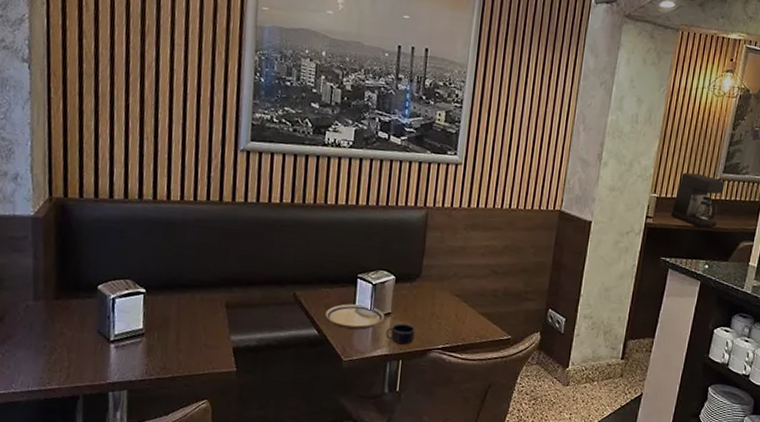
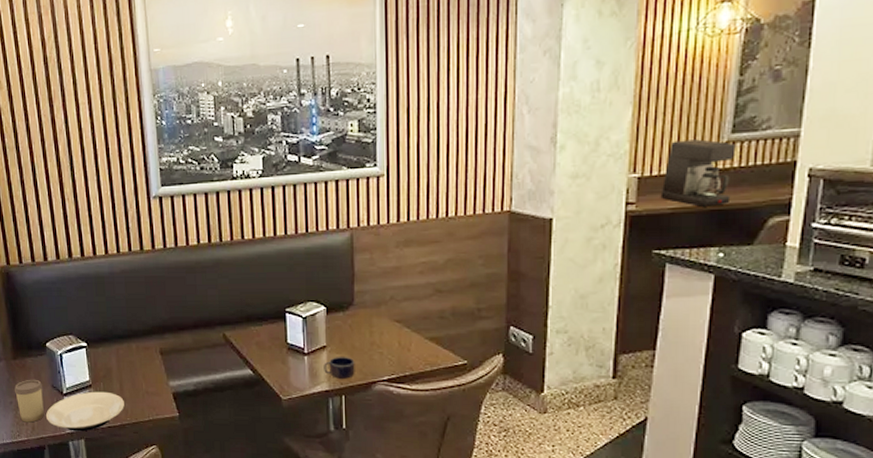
cup: none [50,322,86,370] -> present [14,379,44,423]
plate: none [86,340,179,382] -> present [46,391,124,432]
plate: present [325,303,385,330] -> none [258,340,320,366]

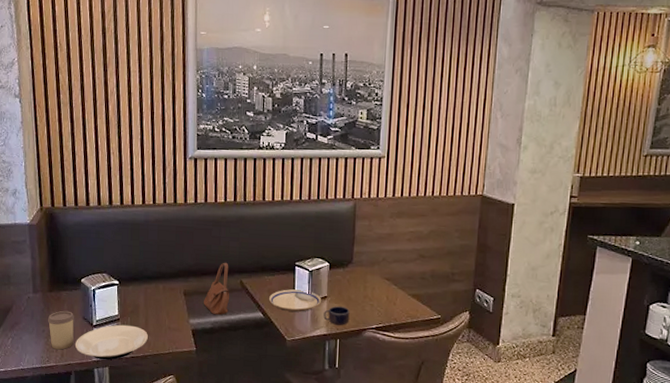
handbag: none [182,314,213,375] -> present [203,262,230,316]
plate: none [258,340,320,366] -> present [269,289,322,312]
coffee maker: present [660,139,736,207] -> none [596,150,653,204]

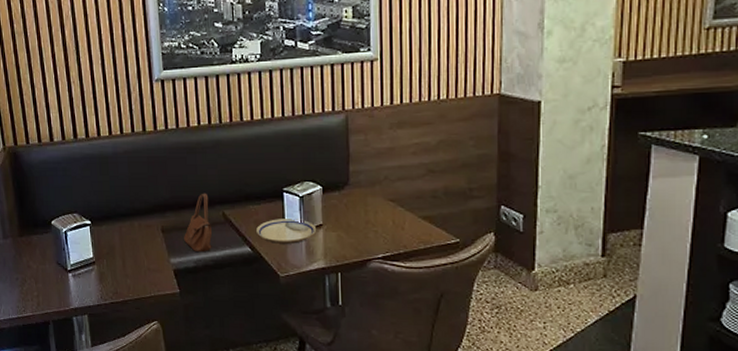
cup: present [47,310,74,350] -> none [20,256,49,298]
plate: present [75,324,148,360] -> none [51,268,127,307]
mug: present [323,306,350,326] -> none [320,235,351,258]

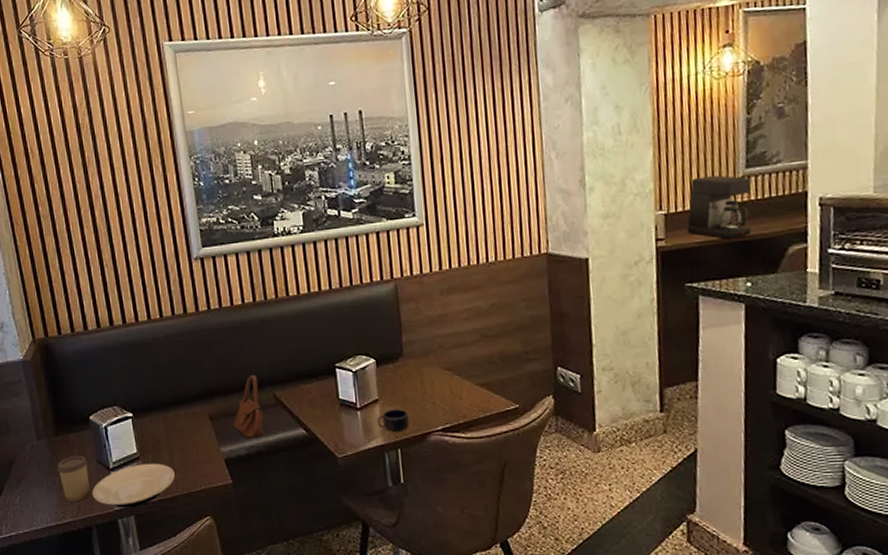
cup: none [20,256,49,298] -> present [57,455,90,503]
plate: none [51,268,127,307] -> present [92,463,175,508]
plate: present [256,219,317,244] -> none [310,395,373,423]
mug: none [320,235,351,258] -> present [377,409,409,433]
coffee maker: none [645,25,718,90] -> present [687,175,752,239]

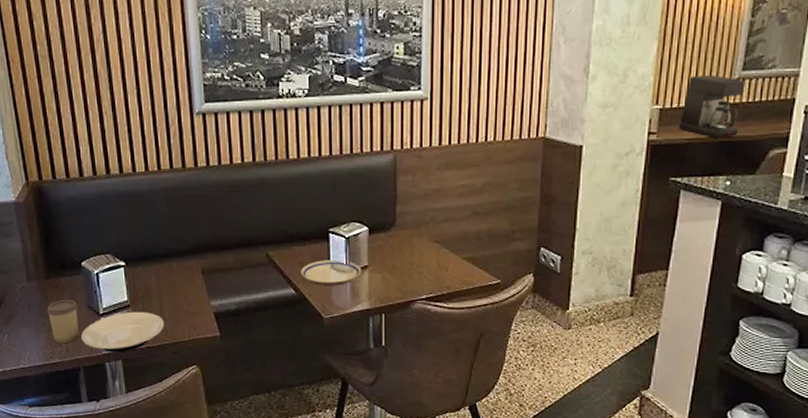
handbag: present [233,374,264,439] -> none [224,233,256,295]
plate: none [310,395,373,423] -> present [301,260,362,285]
mug: present [377,409,409,433] -> none [365,276,395,299]

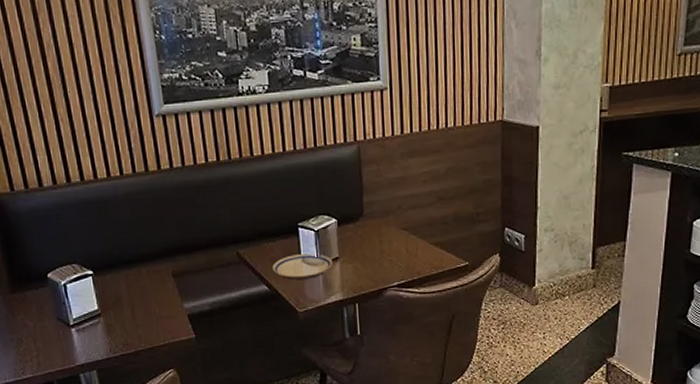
cup: present [46,299,79,344] -> none [14,312,50,359]
plate: present [81,311,164,353] -> none [52,319,138,363]
coffee maker: present [678,75,746,138] -> none [628,51,687,112]

